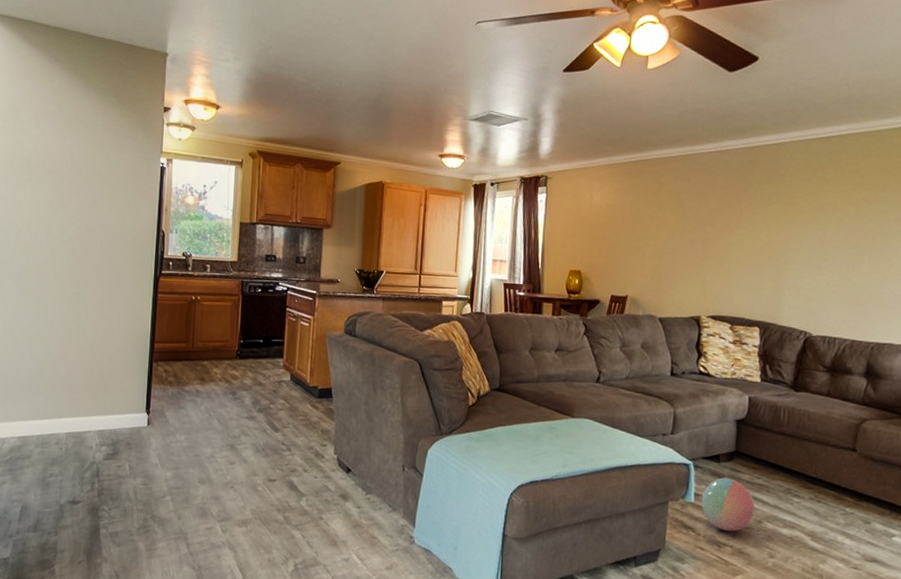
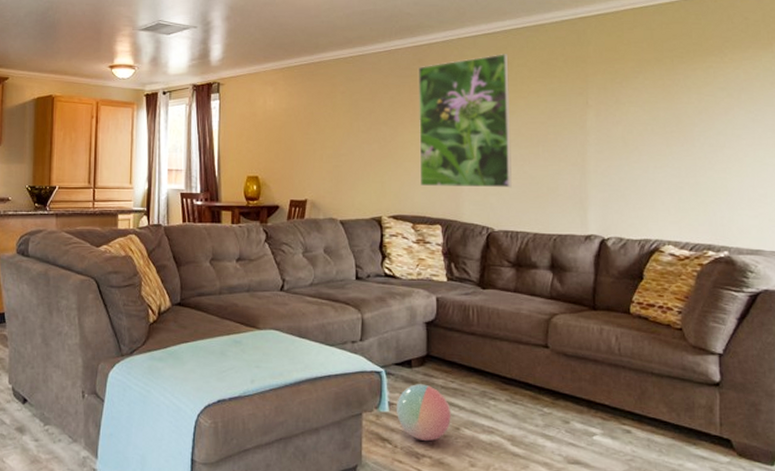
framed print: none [741,159,842,295] -> present [418,54,513,188]

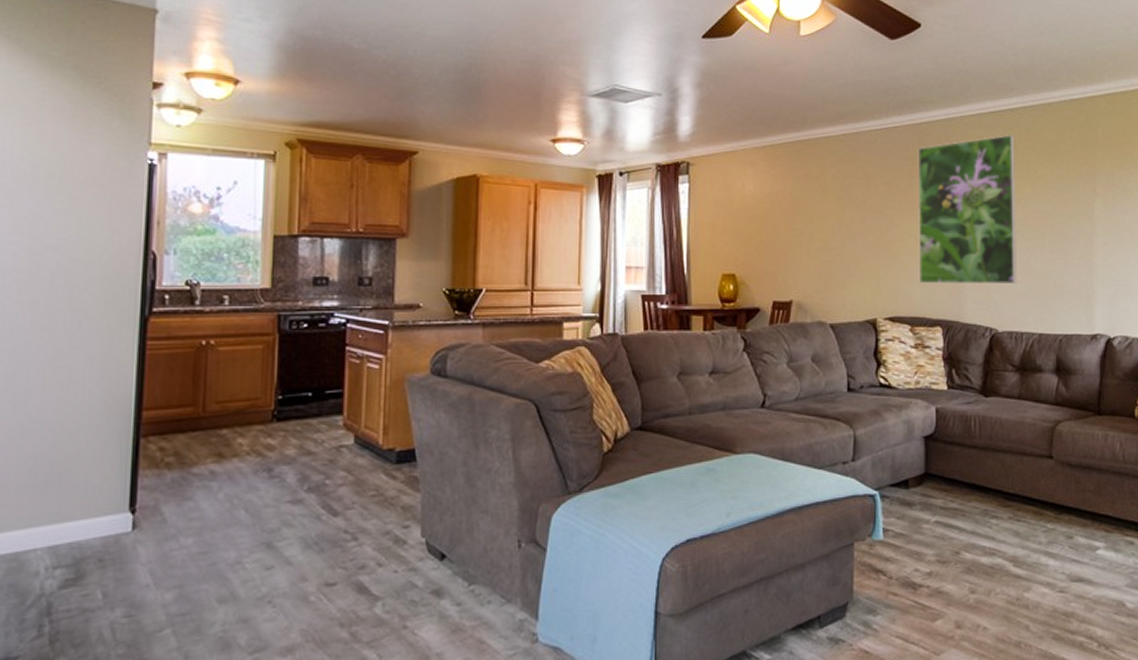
ball: present [395,384,452,442] -> none [891,506,952,570]

